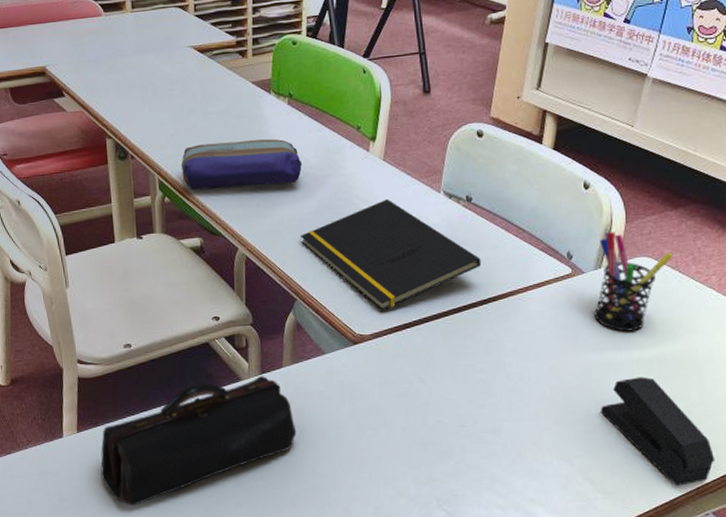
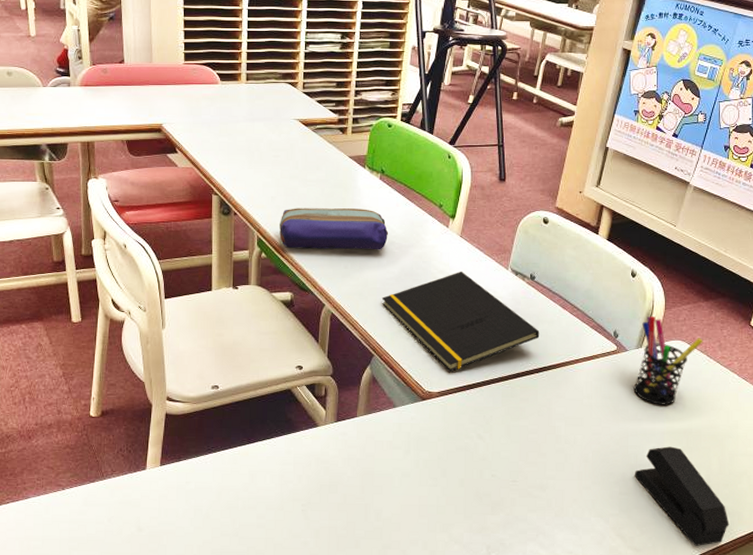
pencil case: present [100,376,297,506] -> none [179,424,365,538]

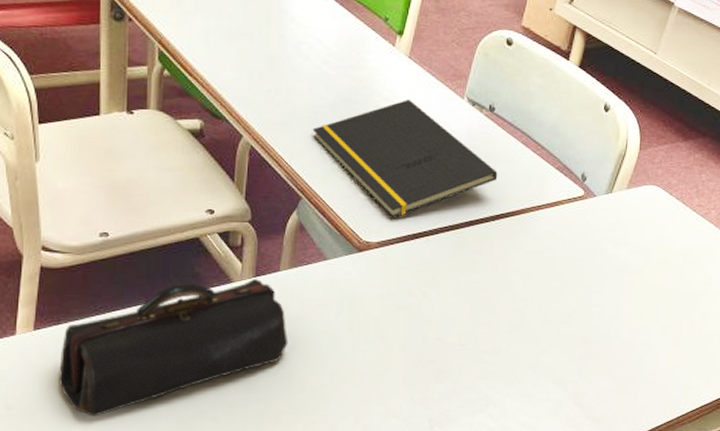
pencil case: none [179,424,365,538] -> present [59,279,288,416]
pencil case: present [279,208,389,250] -> none [187,15,323,71]
pen holder: present [633,316,703,405] -> none [600,157,680,259]
stapler: present [634,446,730,546] -> none [596,304,697,414]

